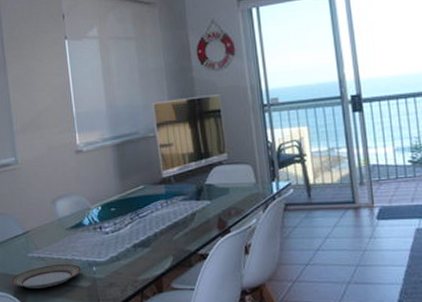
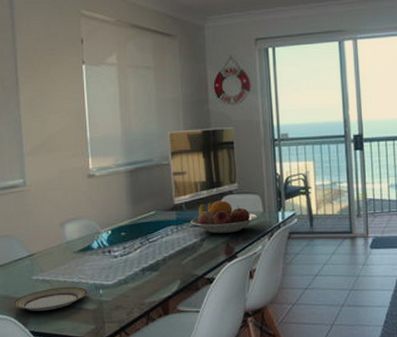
fruit bowl: none [180,172,251,208] -> present [191,200,258,234]

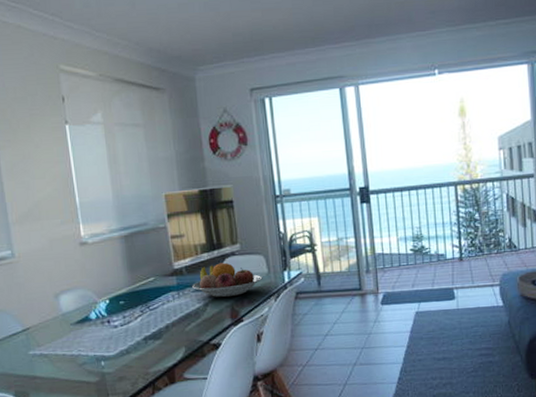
plate: present [12,287,88,311] -> none [10,360,89,387]

